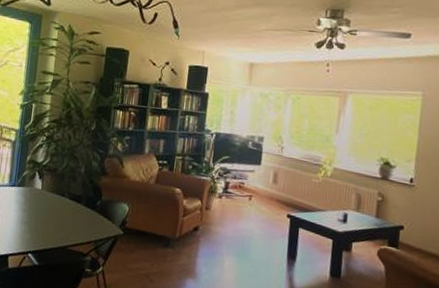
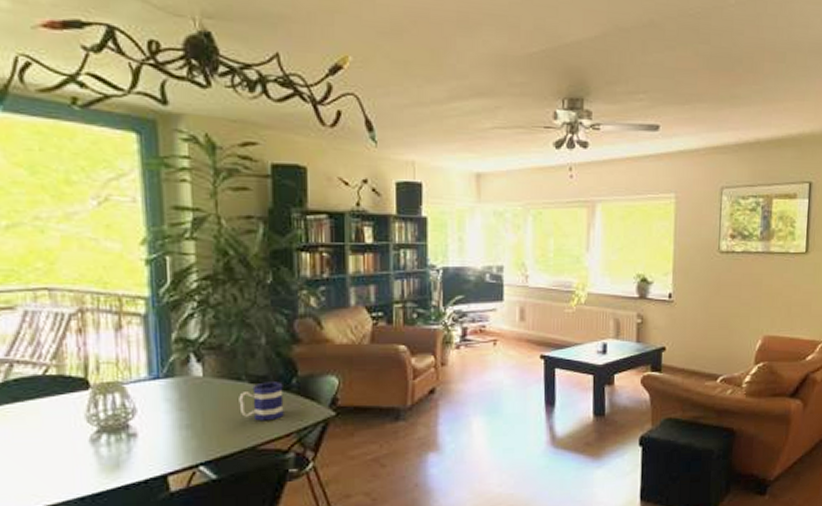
mug: none [60,200,91,230] -> present [239,381,284,421]

